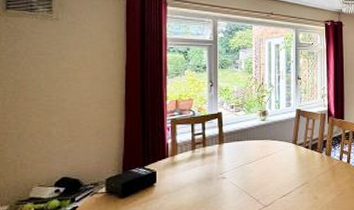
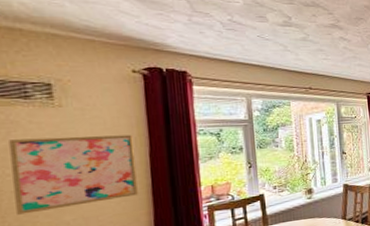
wall art: none [15,47,113,113] -> present [9,134,138,215]

